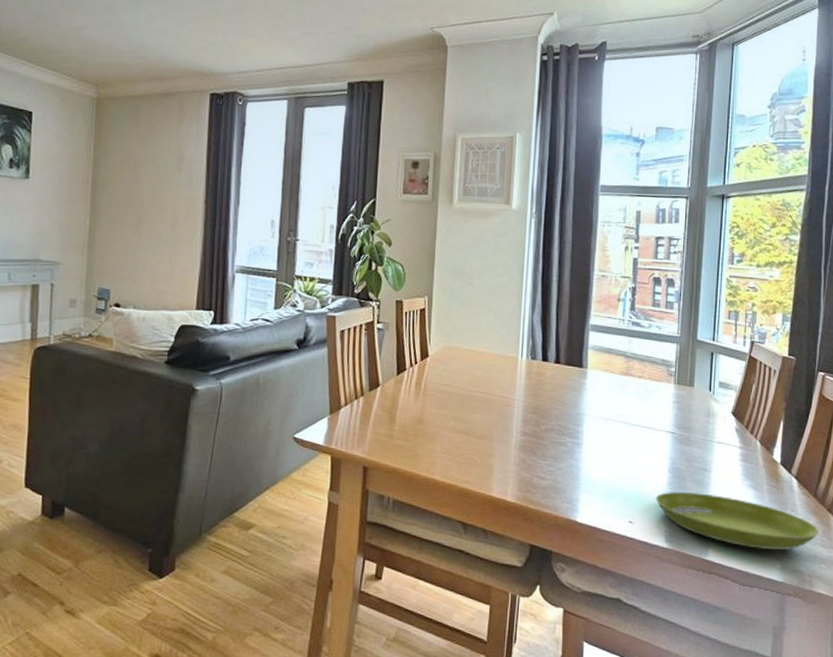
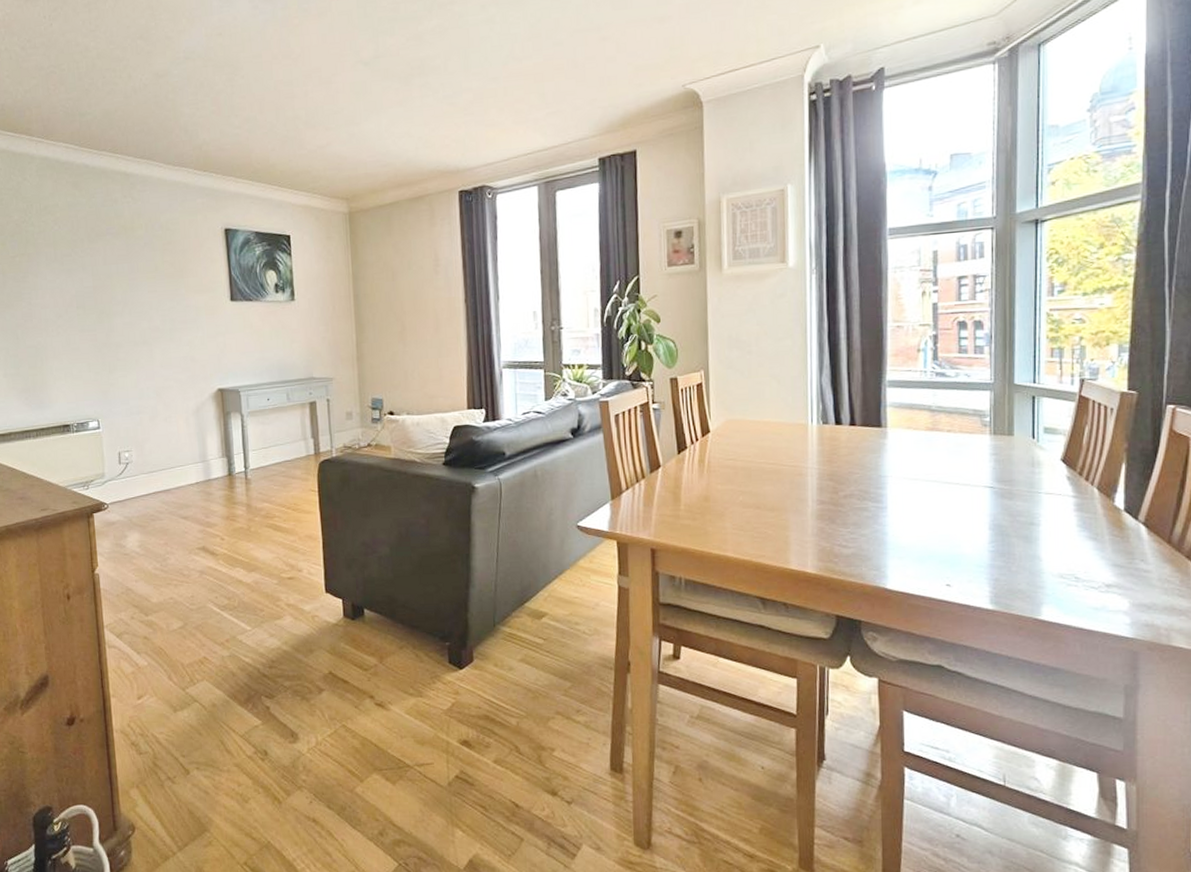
saucer: present [655,492,819,551] -> none [975,548,1176,605]

